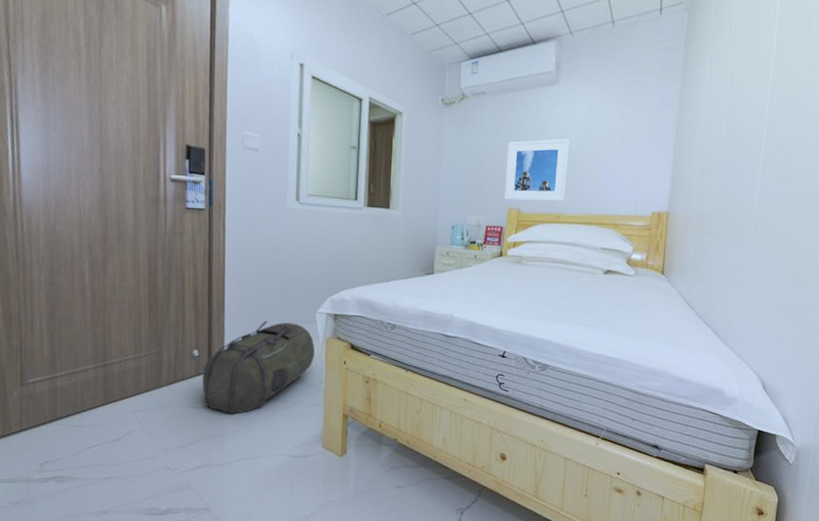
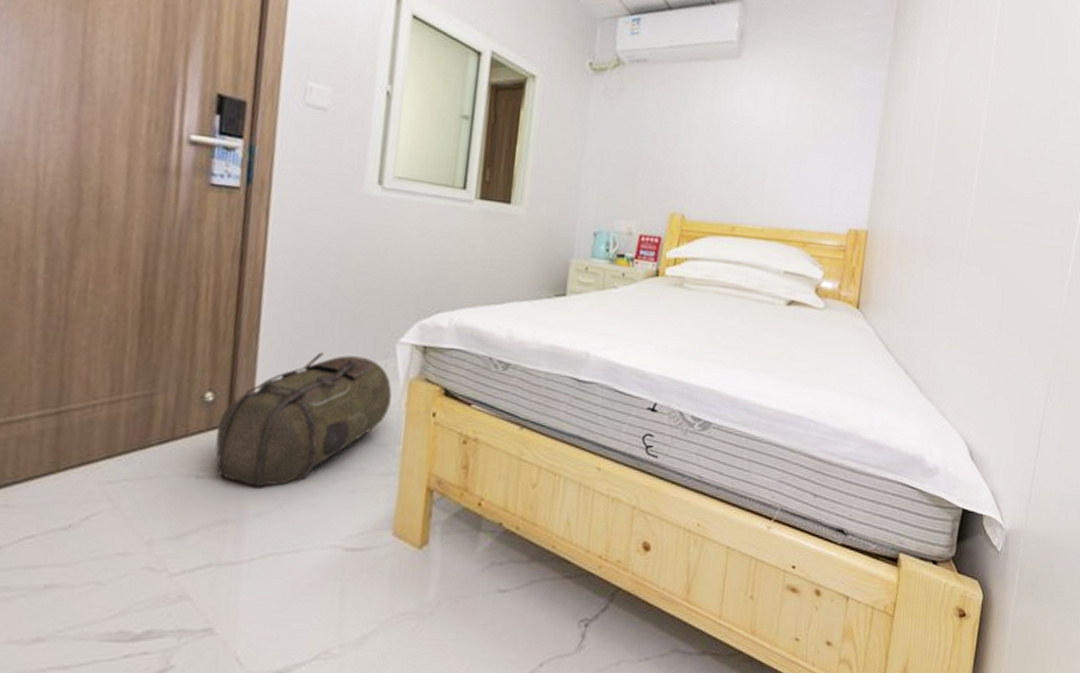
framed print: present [504,138,570,202] -> none [664,126,753,209]

